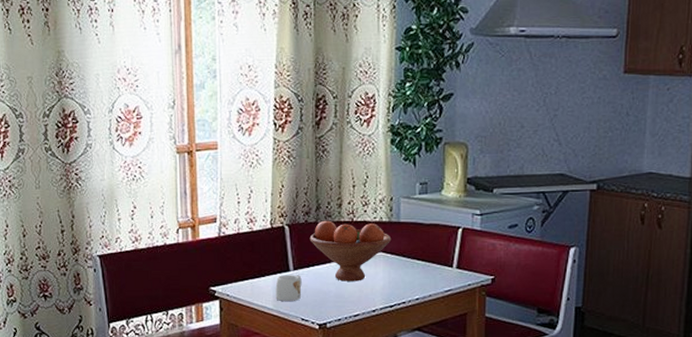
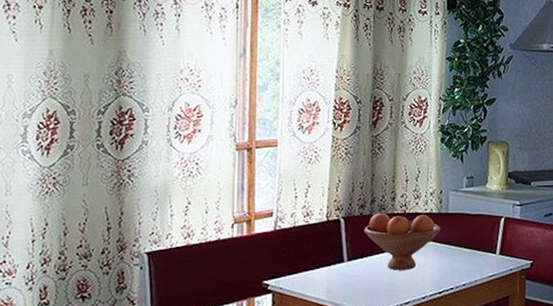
mug: present [275,275,302,301] -> none [329,265,355,292]

